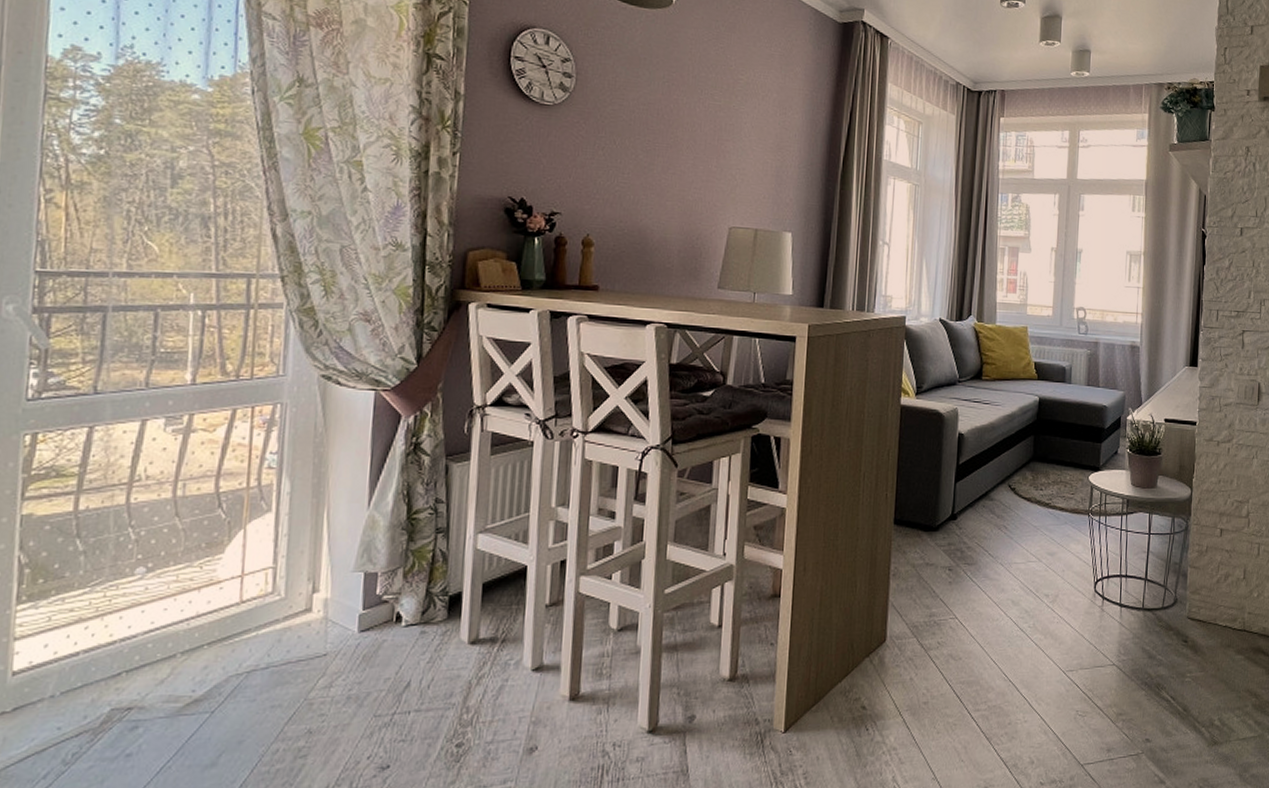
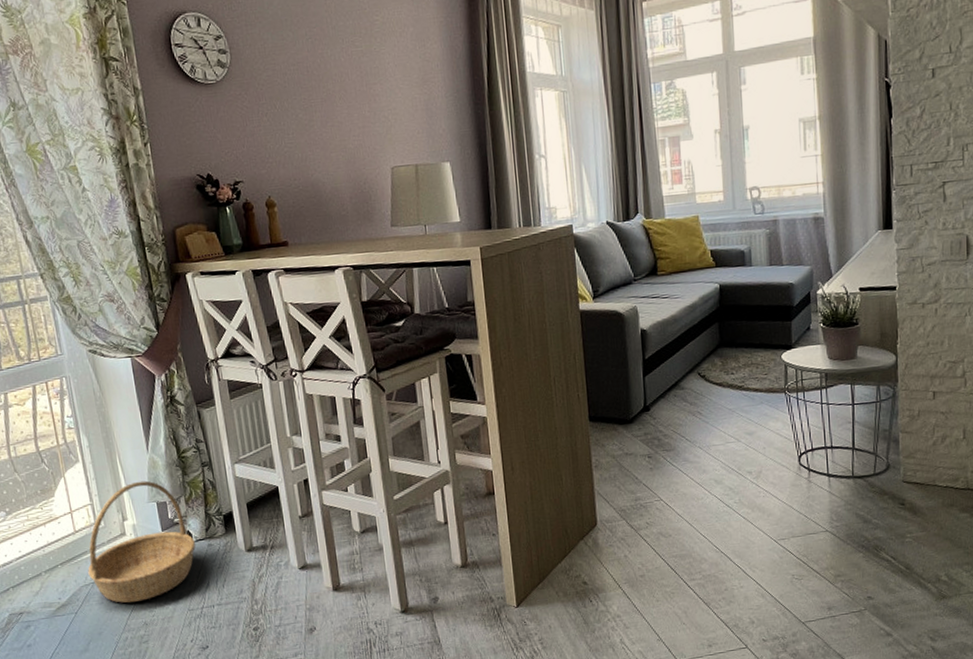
basket: none [244,543,405,702] -> present [87,480,196,603]

